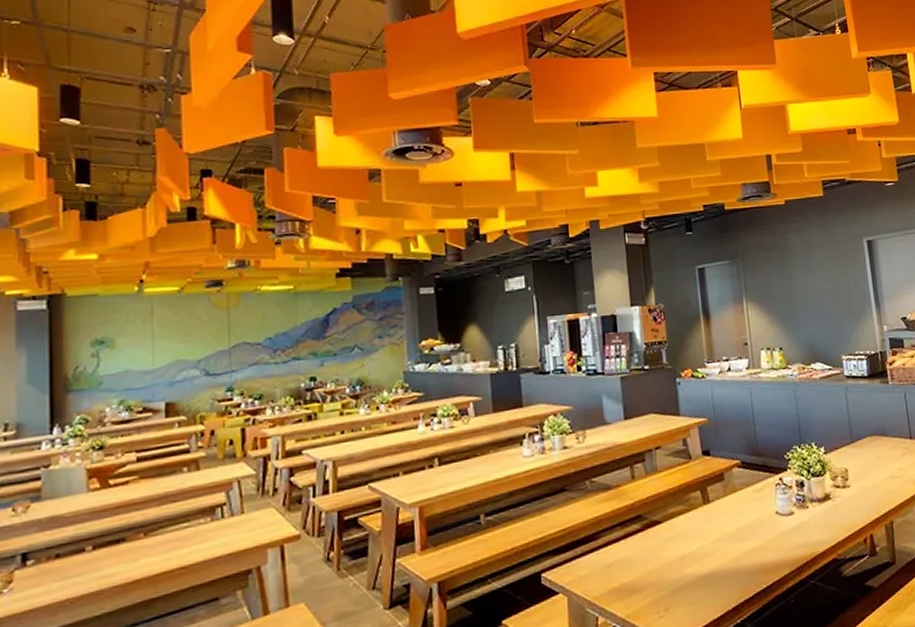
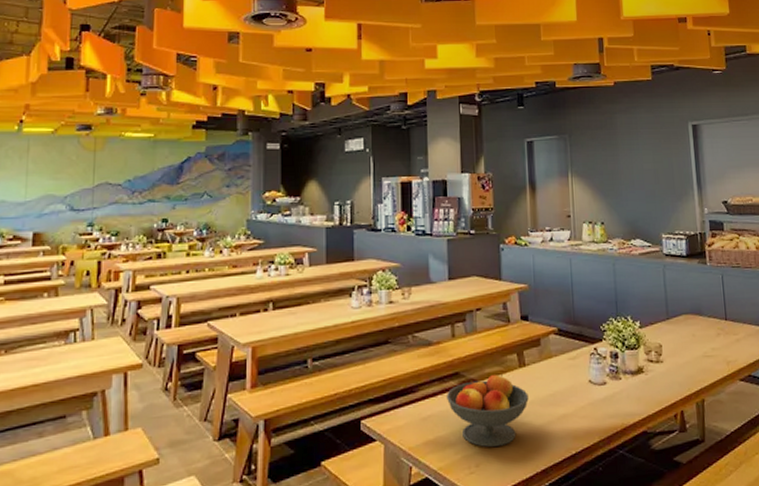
fruit bowl: none [629,512,715,590] -> present [446,373,529,447]

